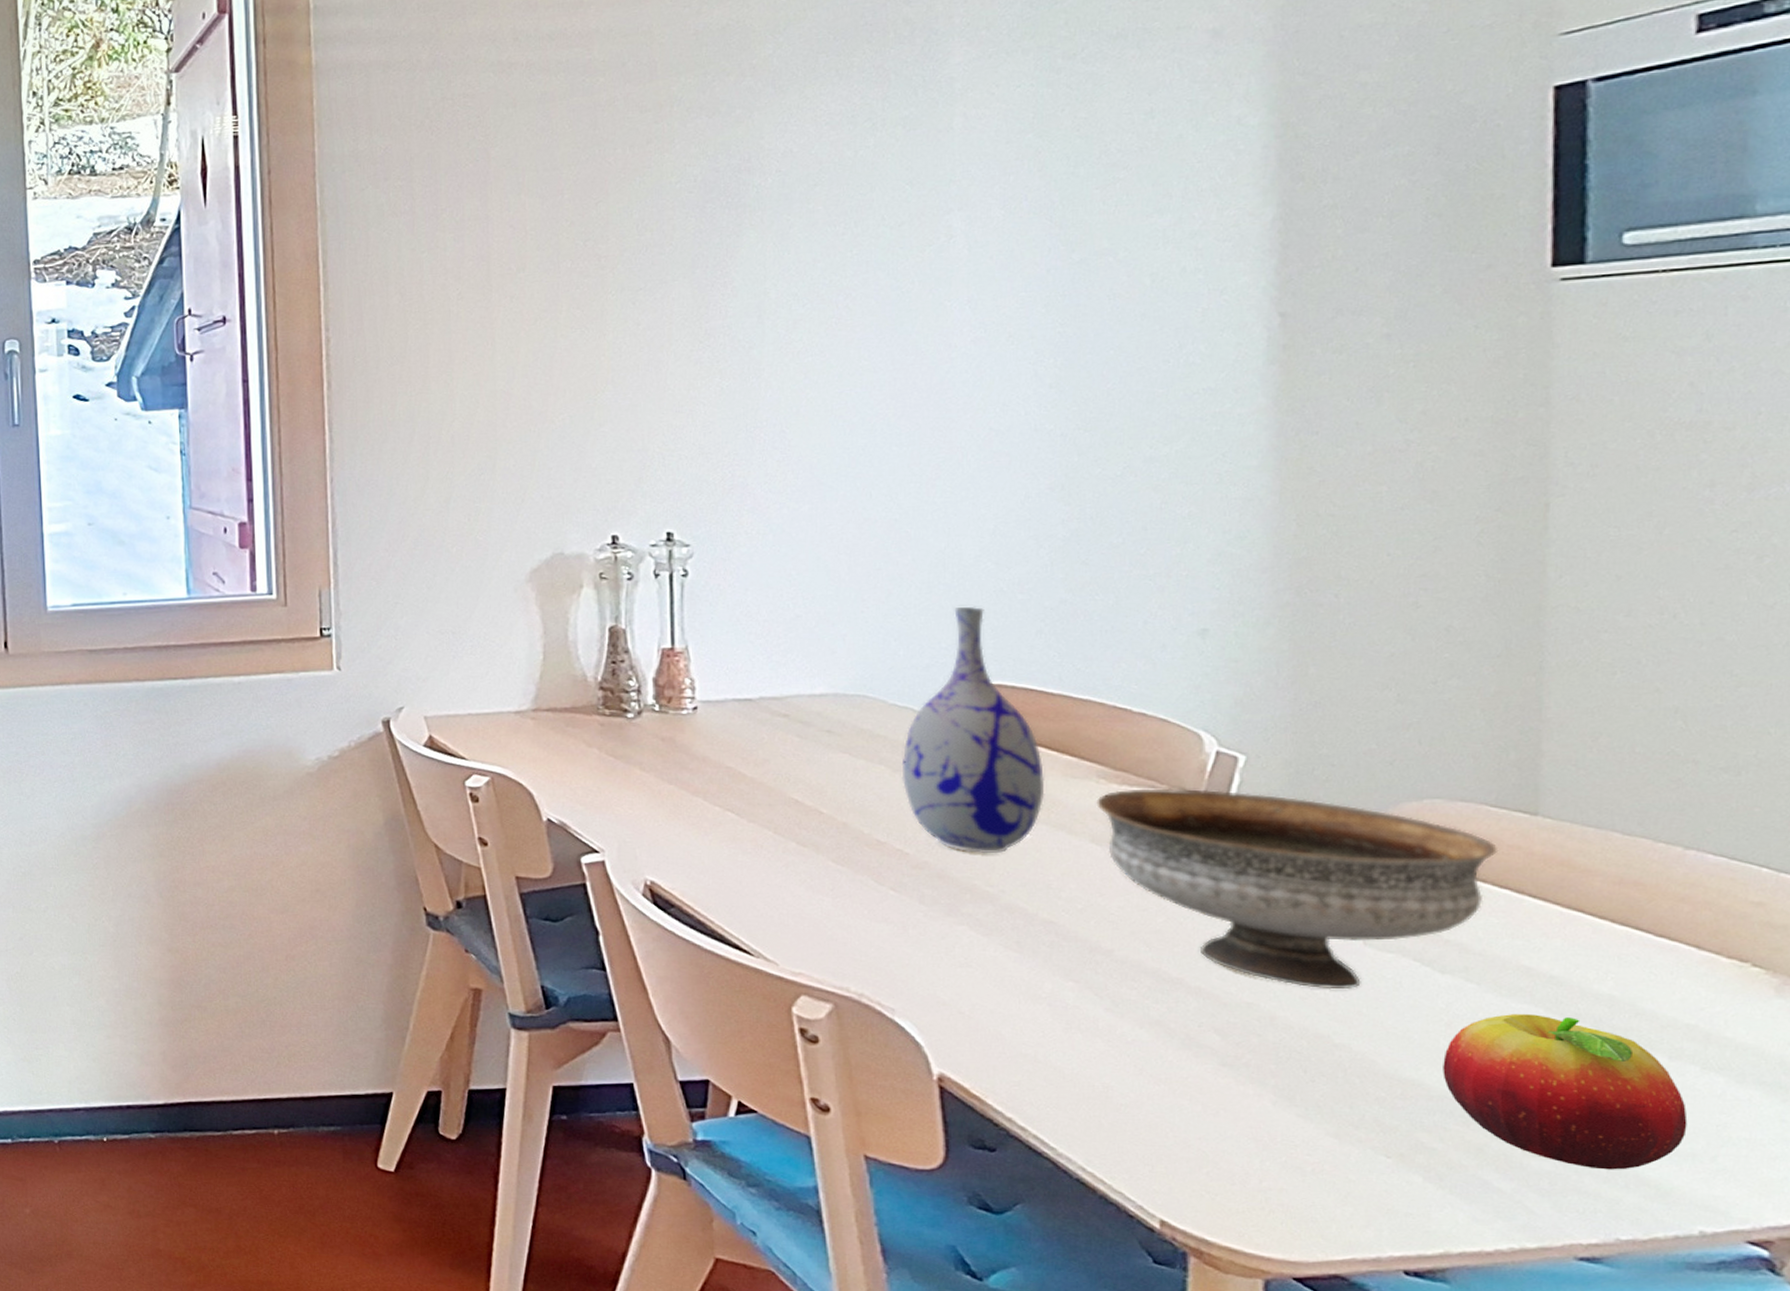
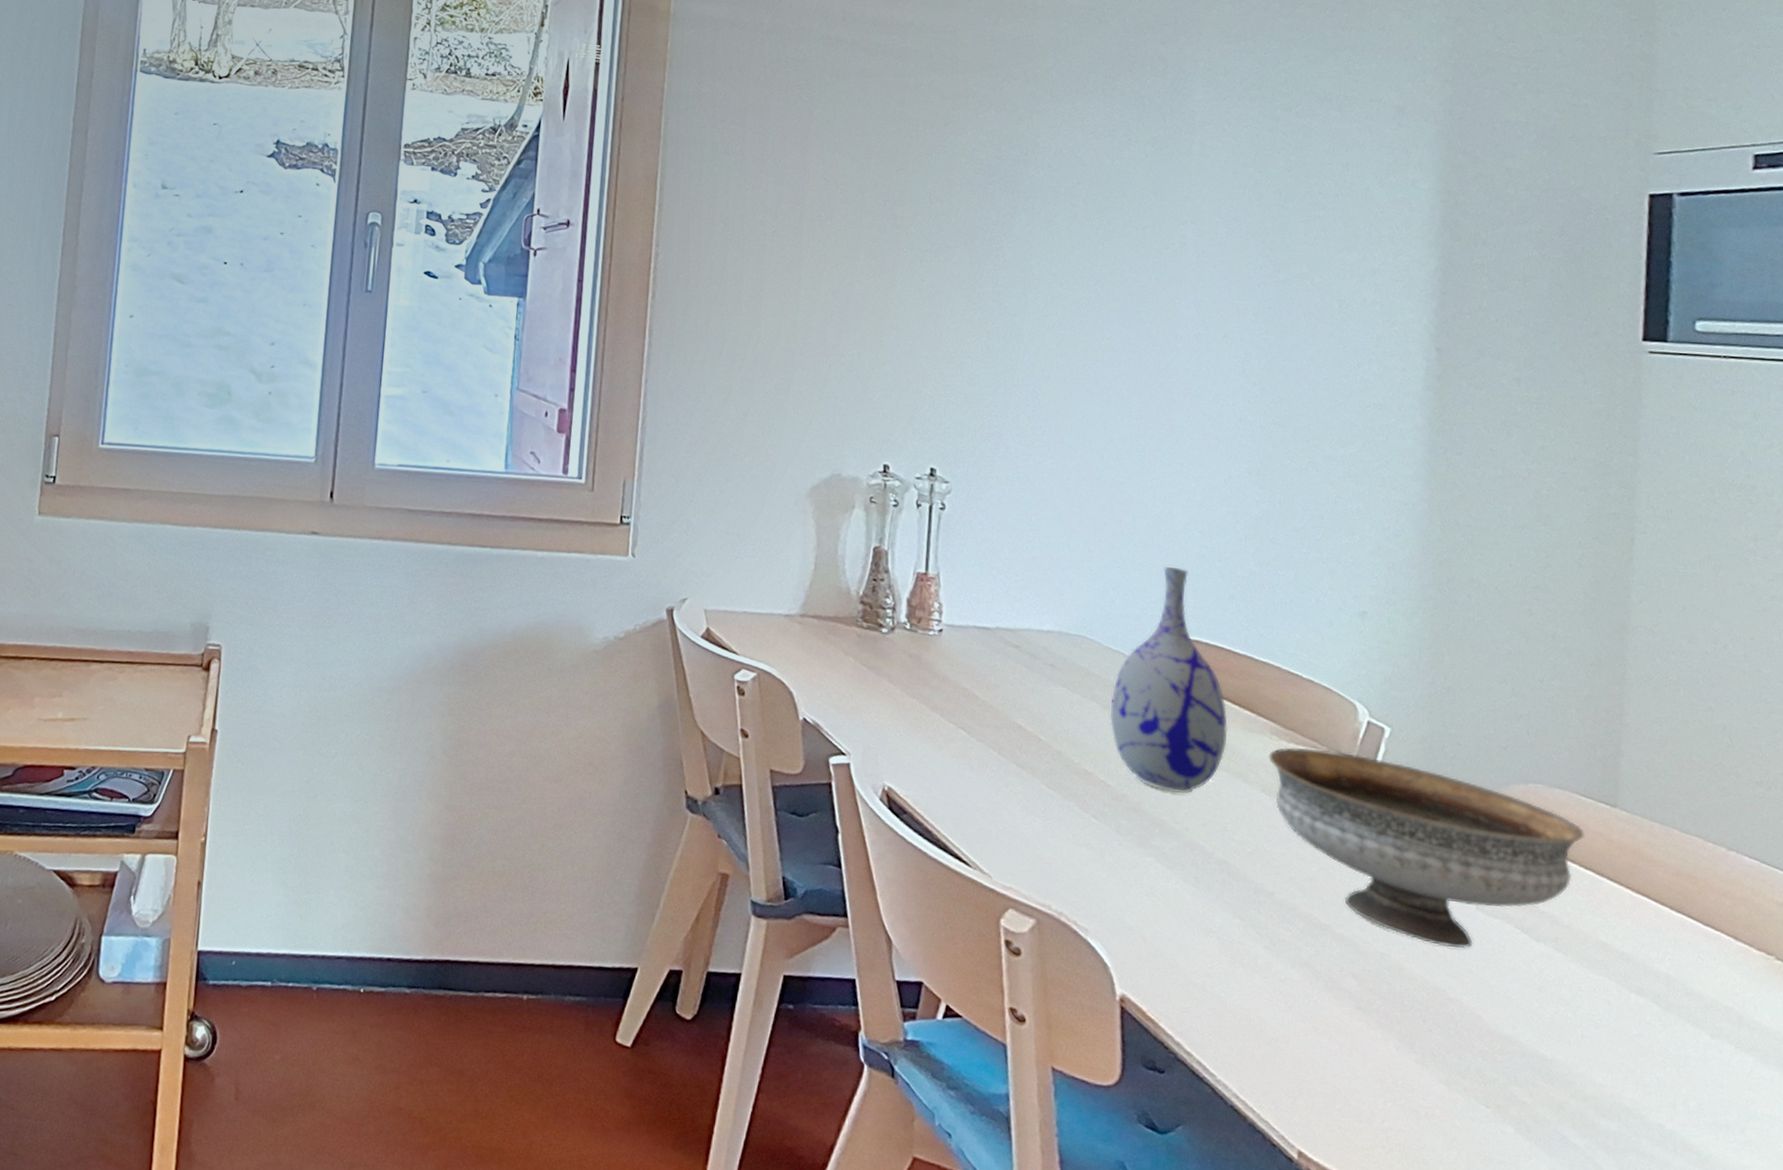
fruit: present [1443,1014,1688,1170] -> none [1534,983,1724,1135]

